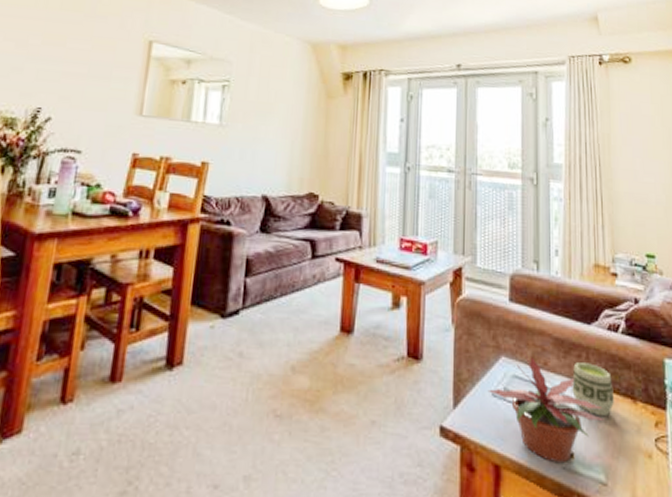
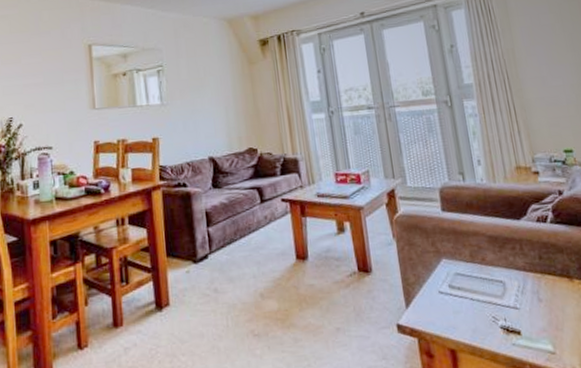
potted plant: present [487,350,604,464] -> none [434,251,545,341]
cup: present [572,362,615,417] -> none [509,253,553,297]

